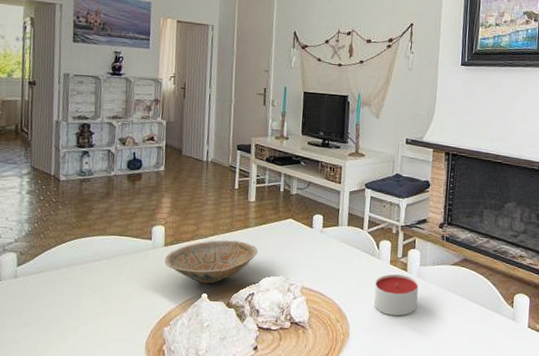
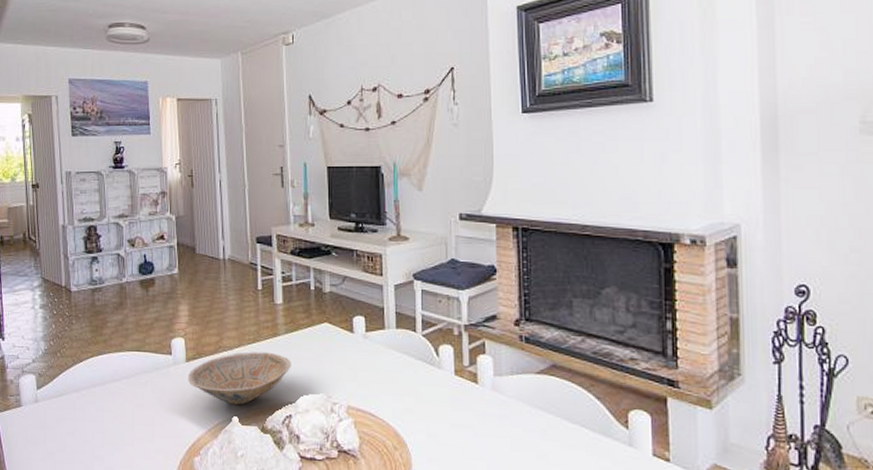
candle: present [373,274,419,317] -> none [438,388,497,442]

